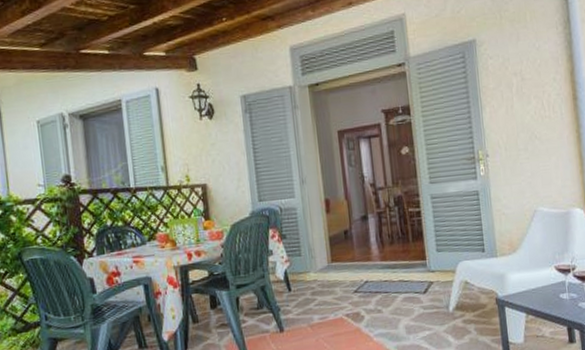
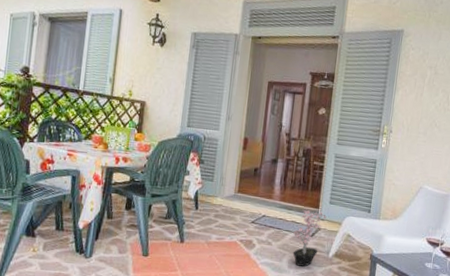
potted plant: none [403,262,437,330] -> present [293,209,327,267]

